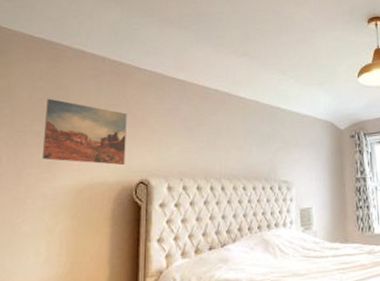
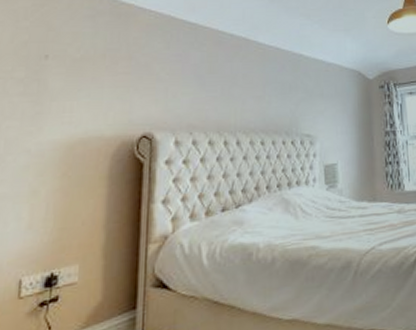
wall art: present [43,98,127,166] -> none [26,40,128,118]

